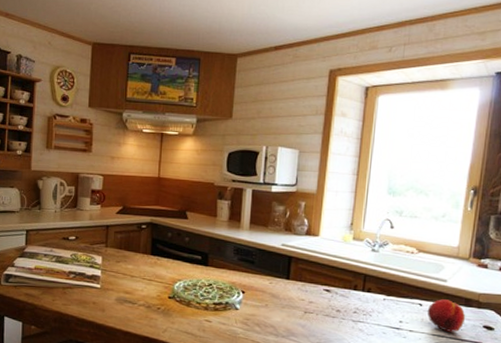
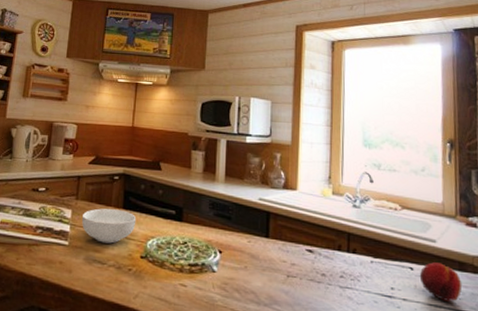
cereal bowl: none [112,254,164,286] -> present [82,208,137,244]

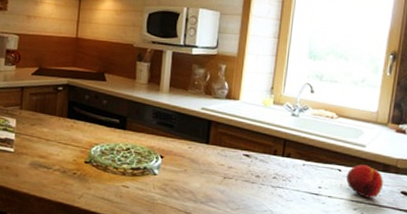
cereal bowl: present [82,208,137,244] -> none [27,117,81,150]

